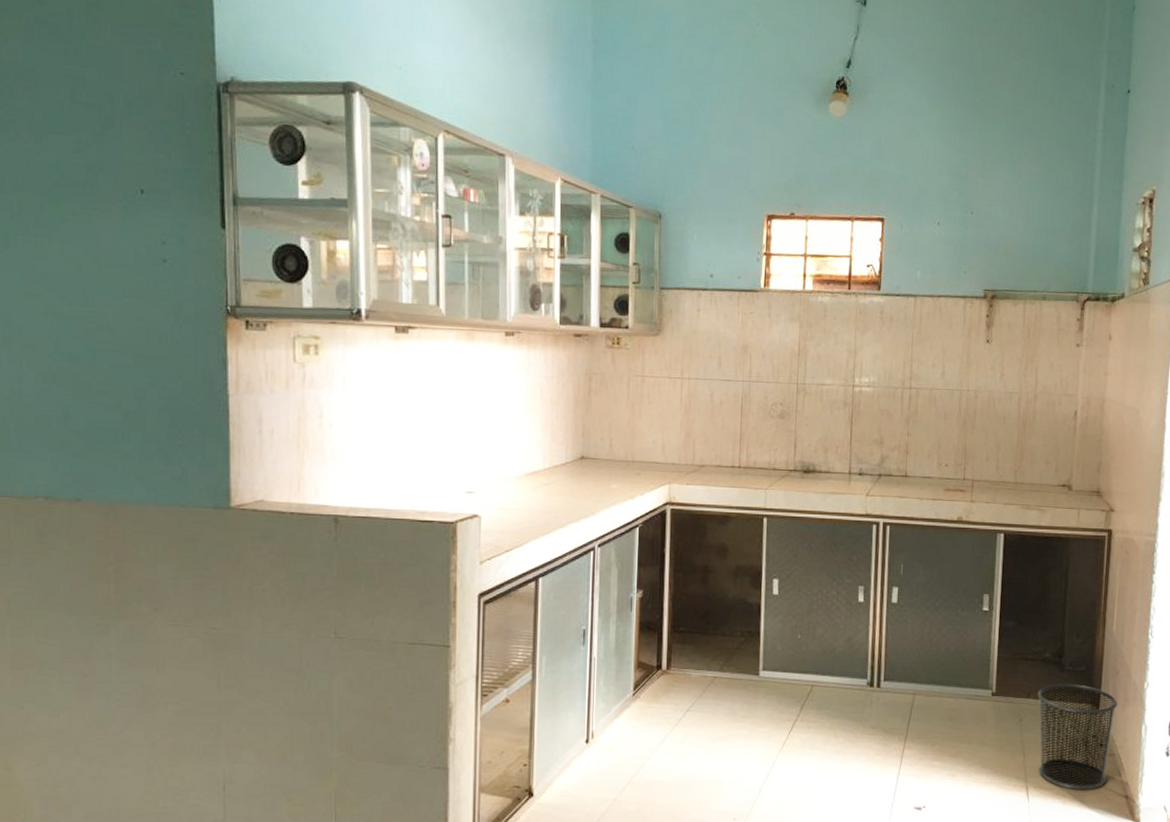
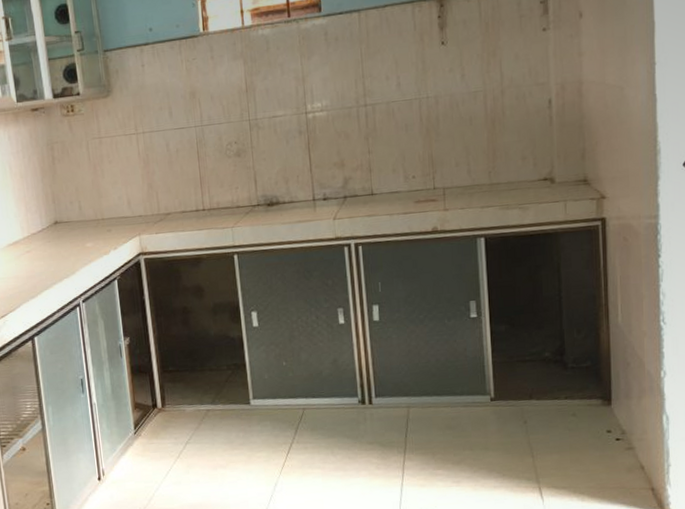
waste bin: present [1037,683,1118,790] -> none [540,380,632,487]

